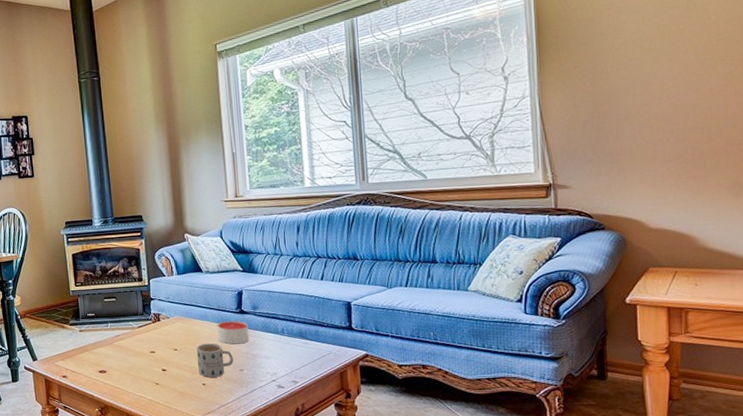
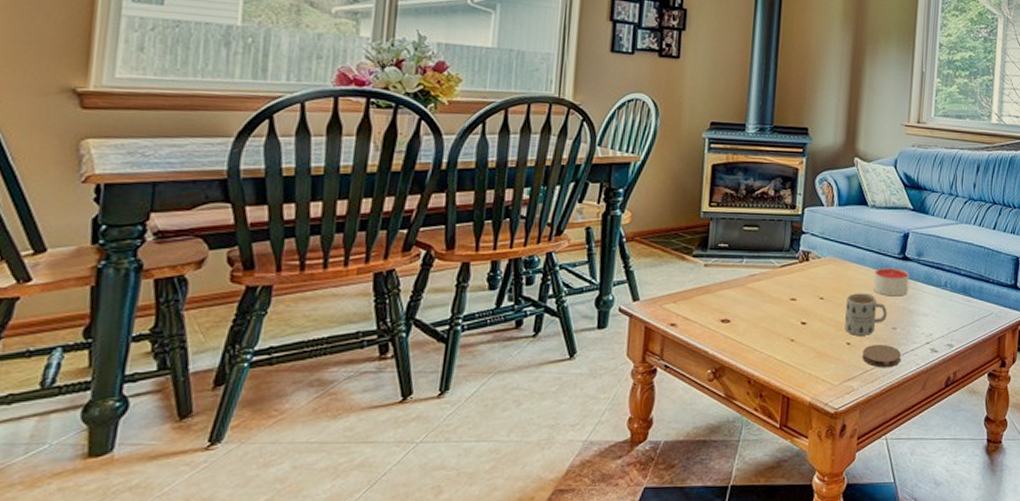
coaster: none [217,383,251,403] -> present [862,344,901,368]

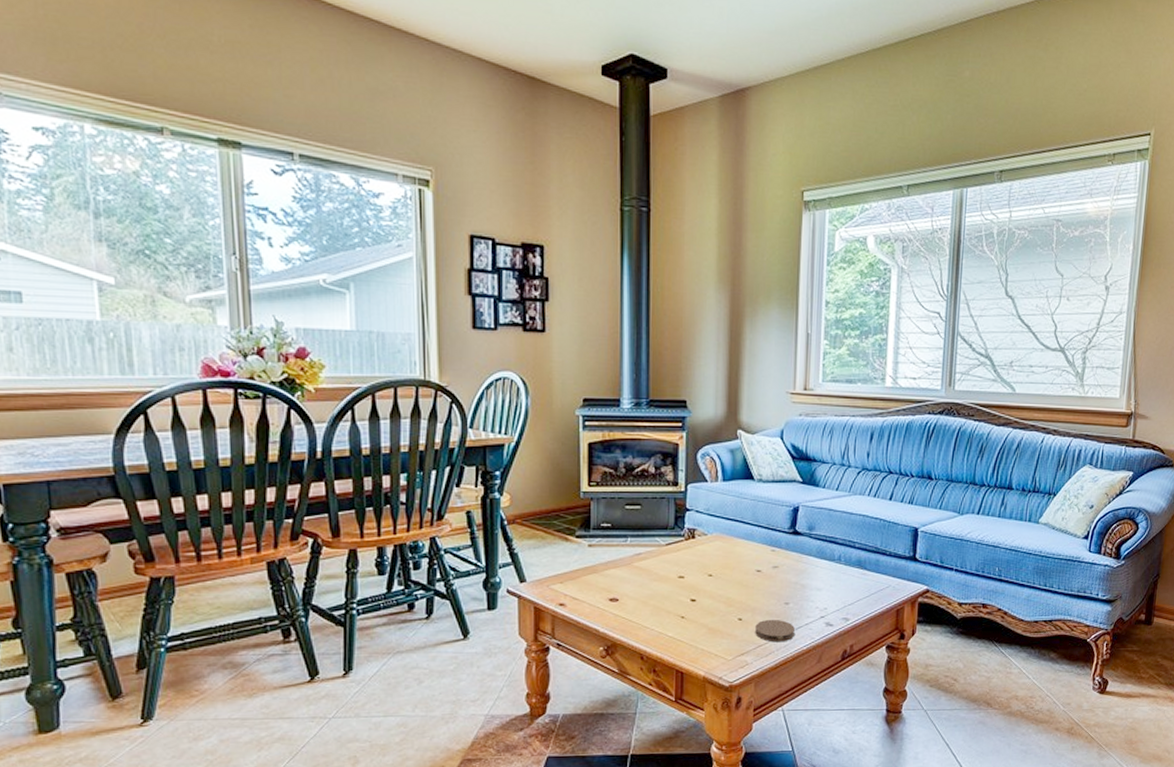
mug: present [845,293,887,335] -> none [735,569,779,611]
candle: present [873,267,910,297] -> none [763,542,801,572]

